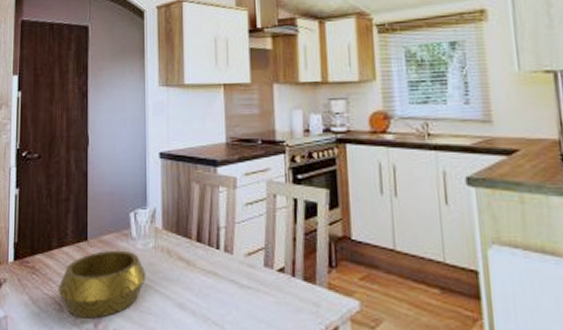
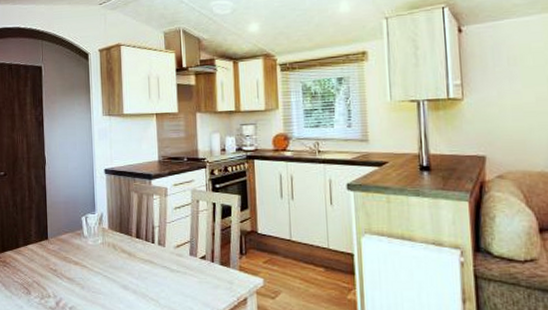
decorative bowl: present [58,250,146,319] -> none [25,246,97,299]

